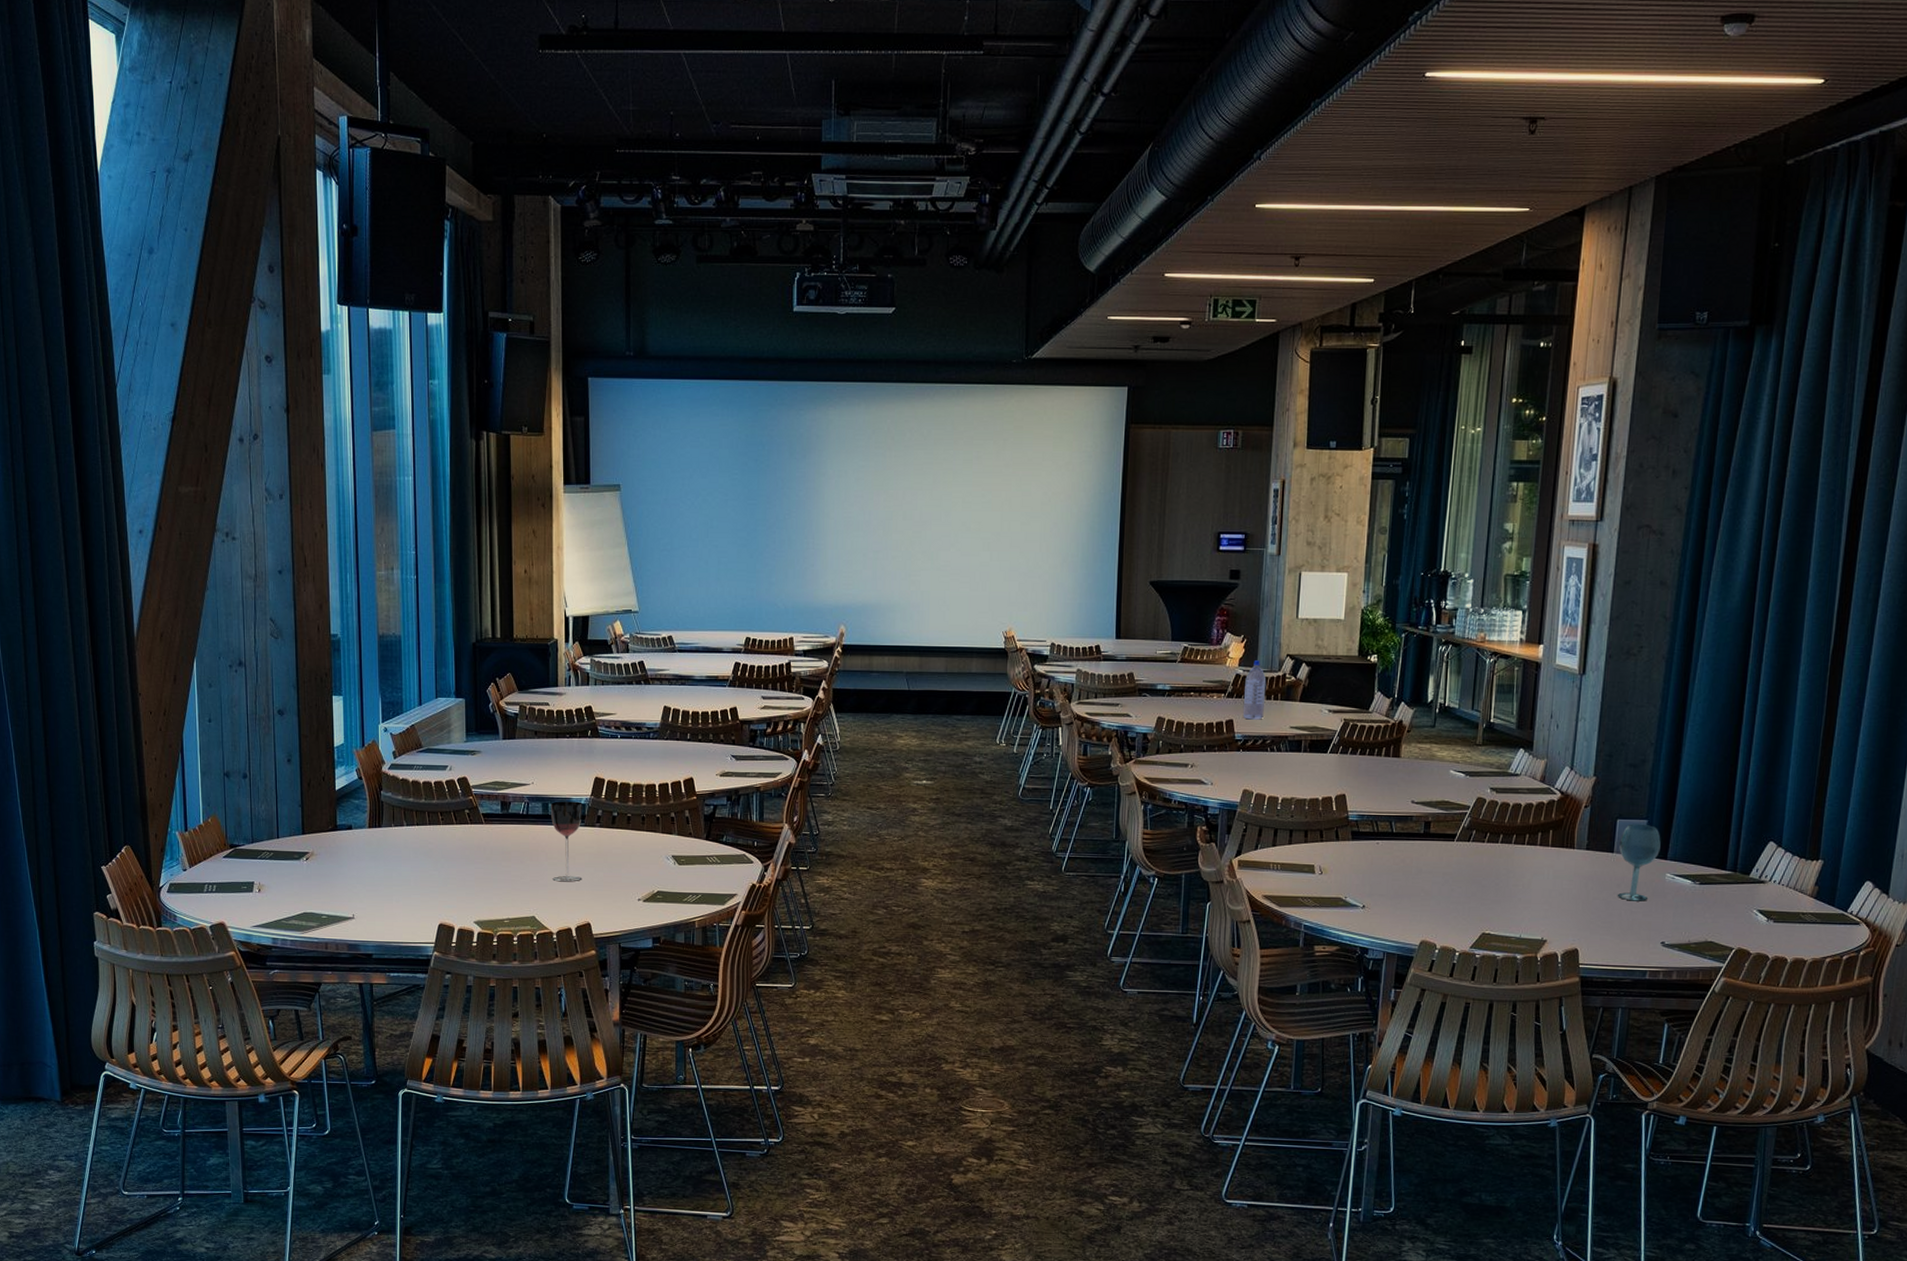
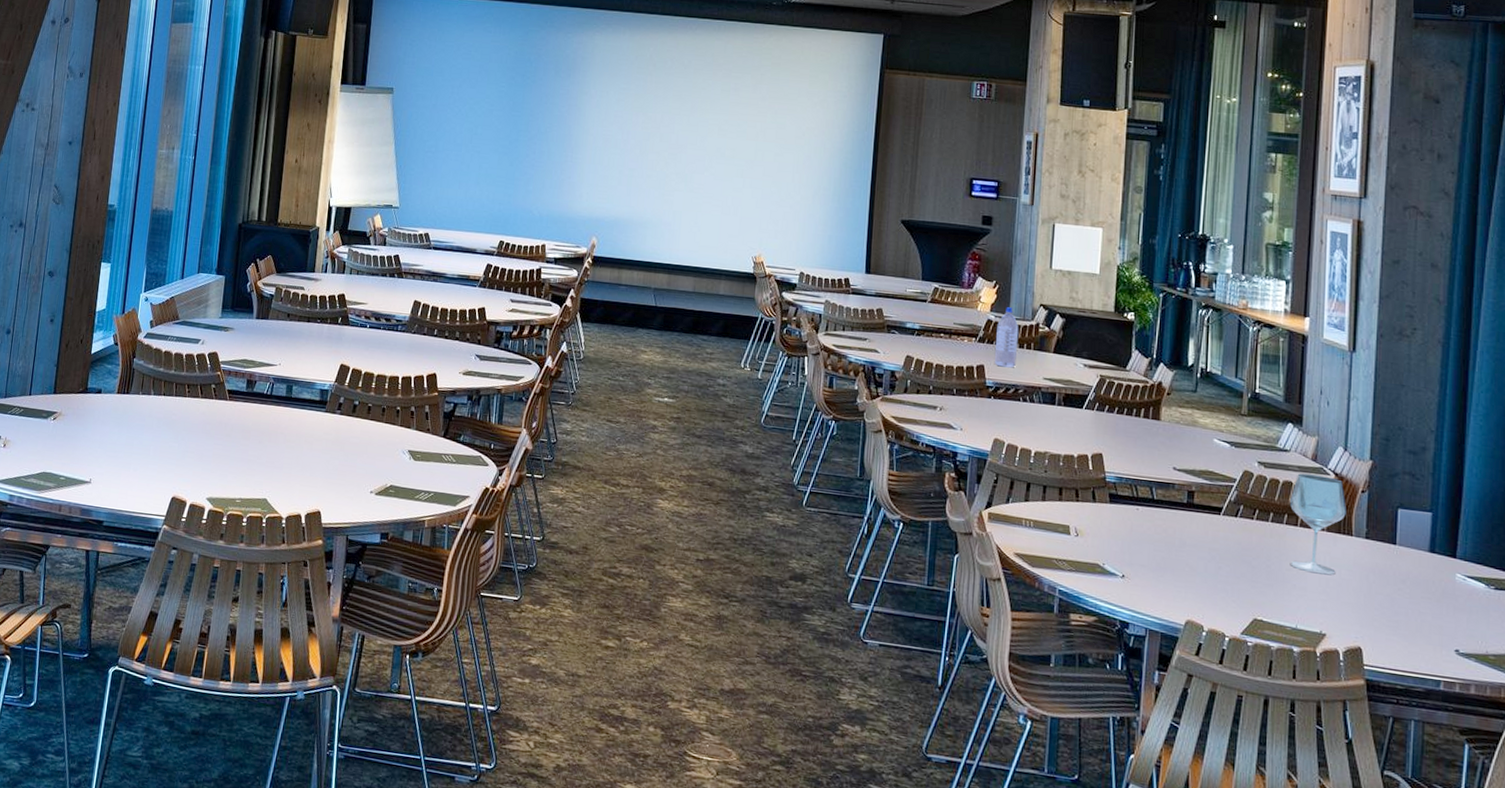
wineglass: present [550,801,582,882] -> none [288,384,326,468]
wine glass: none [1517,795,1570,887] -> present [1289,473,1346,576]
wine glass: present [1617,823,1661,902] -> none [1402,515,1448,602]

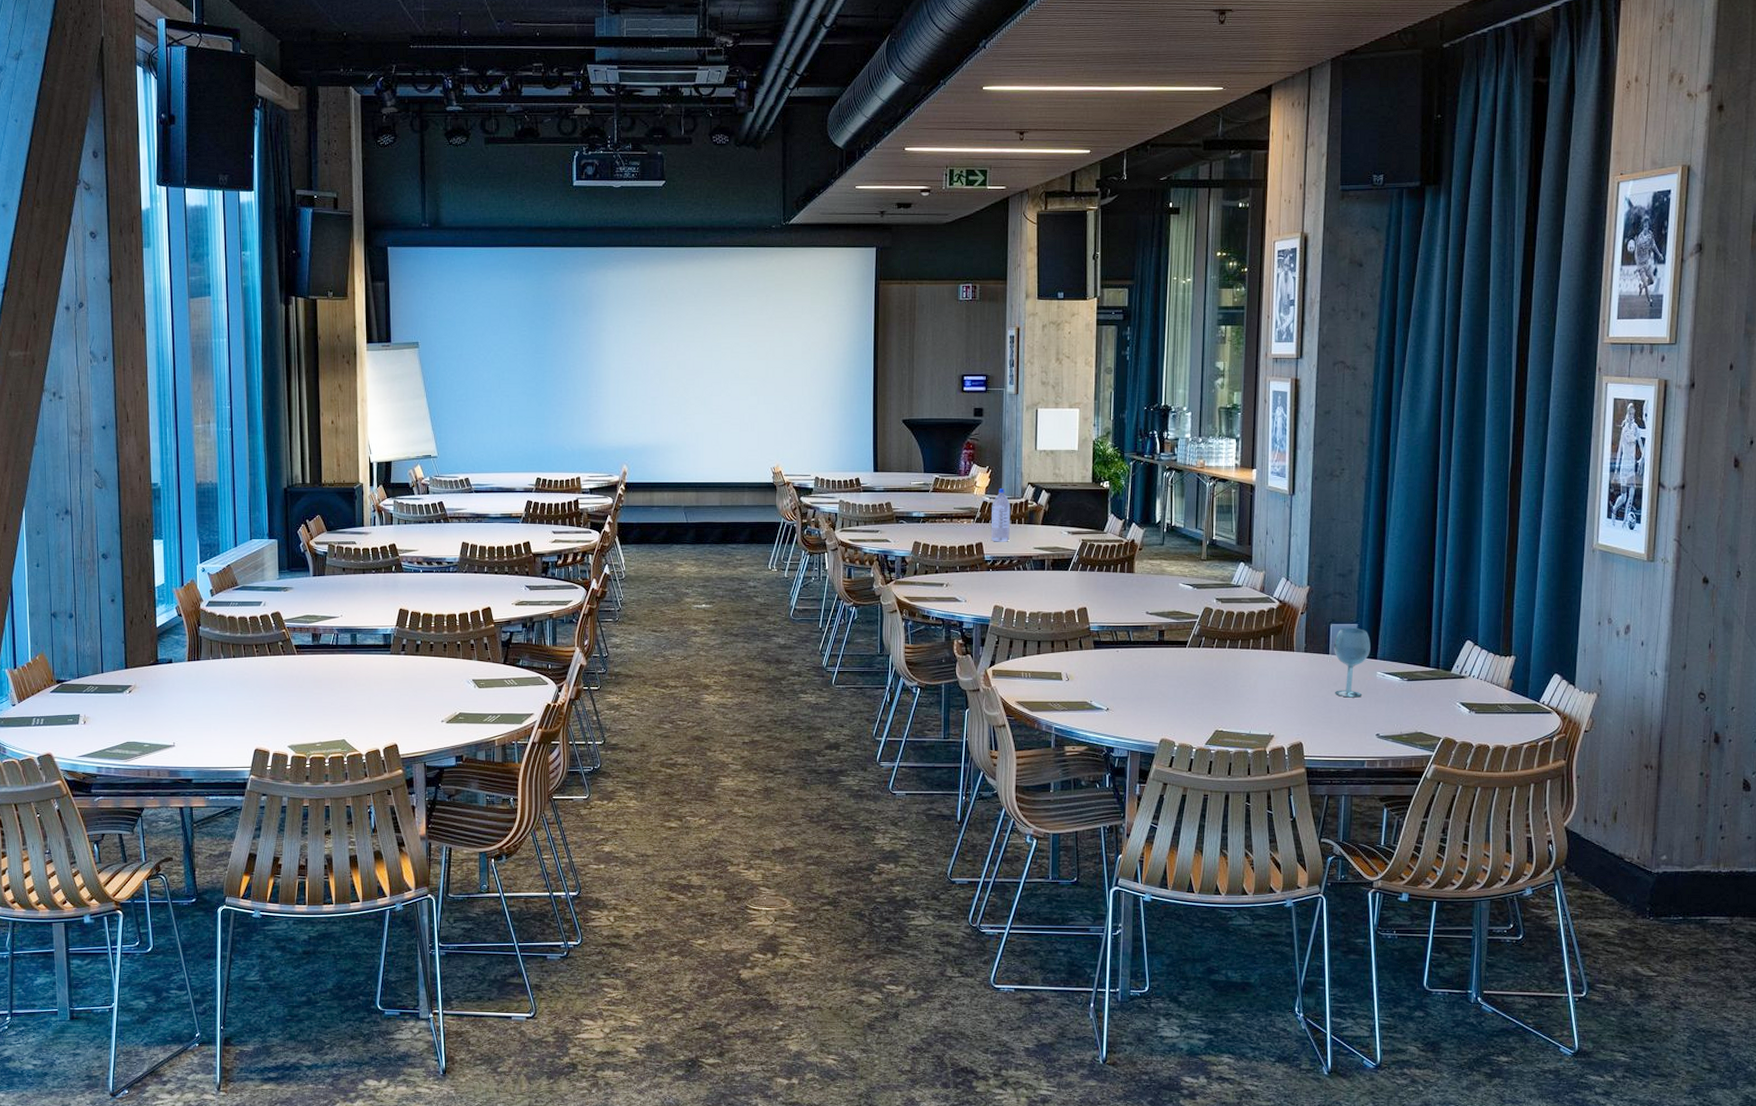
wine glass: present [1289,473,1346,576] -> none [1242,604,1289,686]
wine glass: none [1402,515,1448,602] -> present [1334,627,1371,698]

